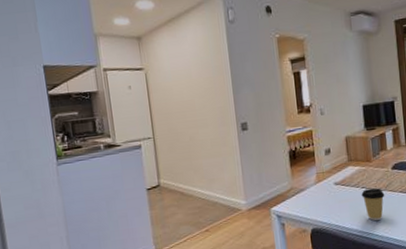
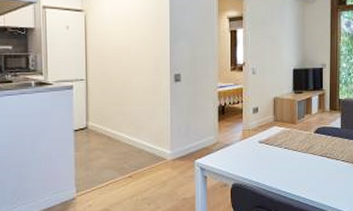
coffee cup: present [361,188,385,221] -> none [283,150,306,182]

